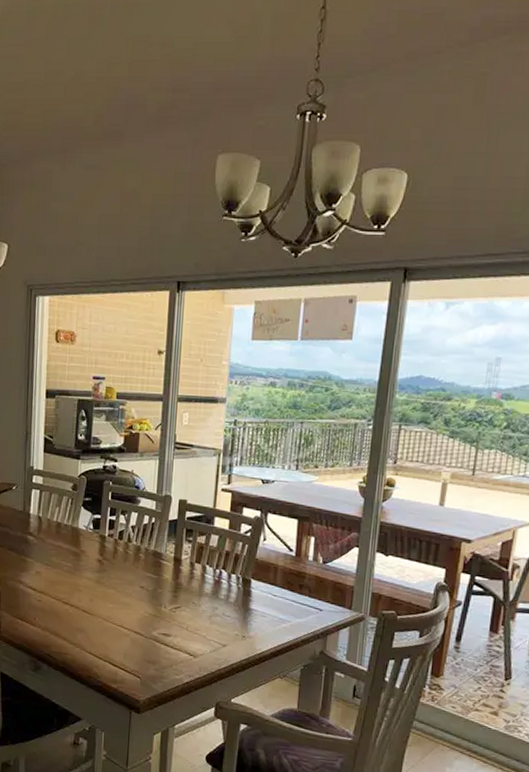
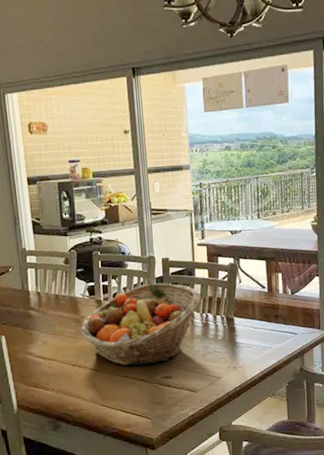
fruit basket: none [78,525,217,617] -> present [80,282,201,366]

